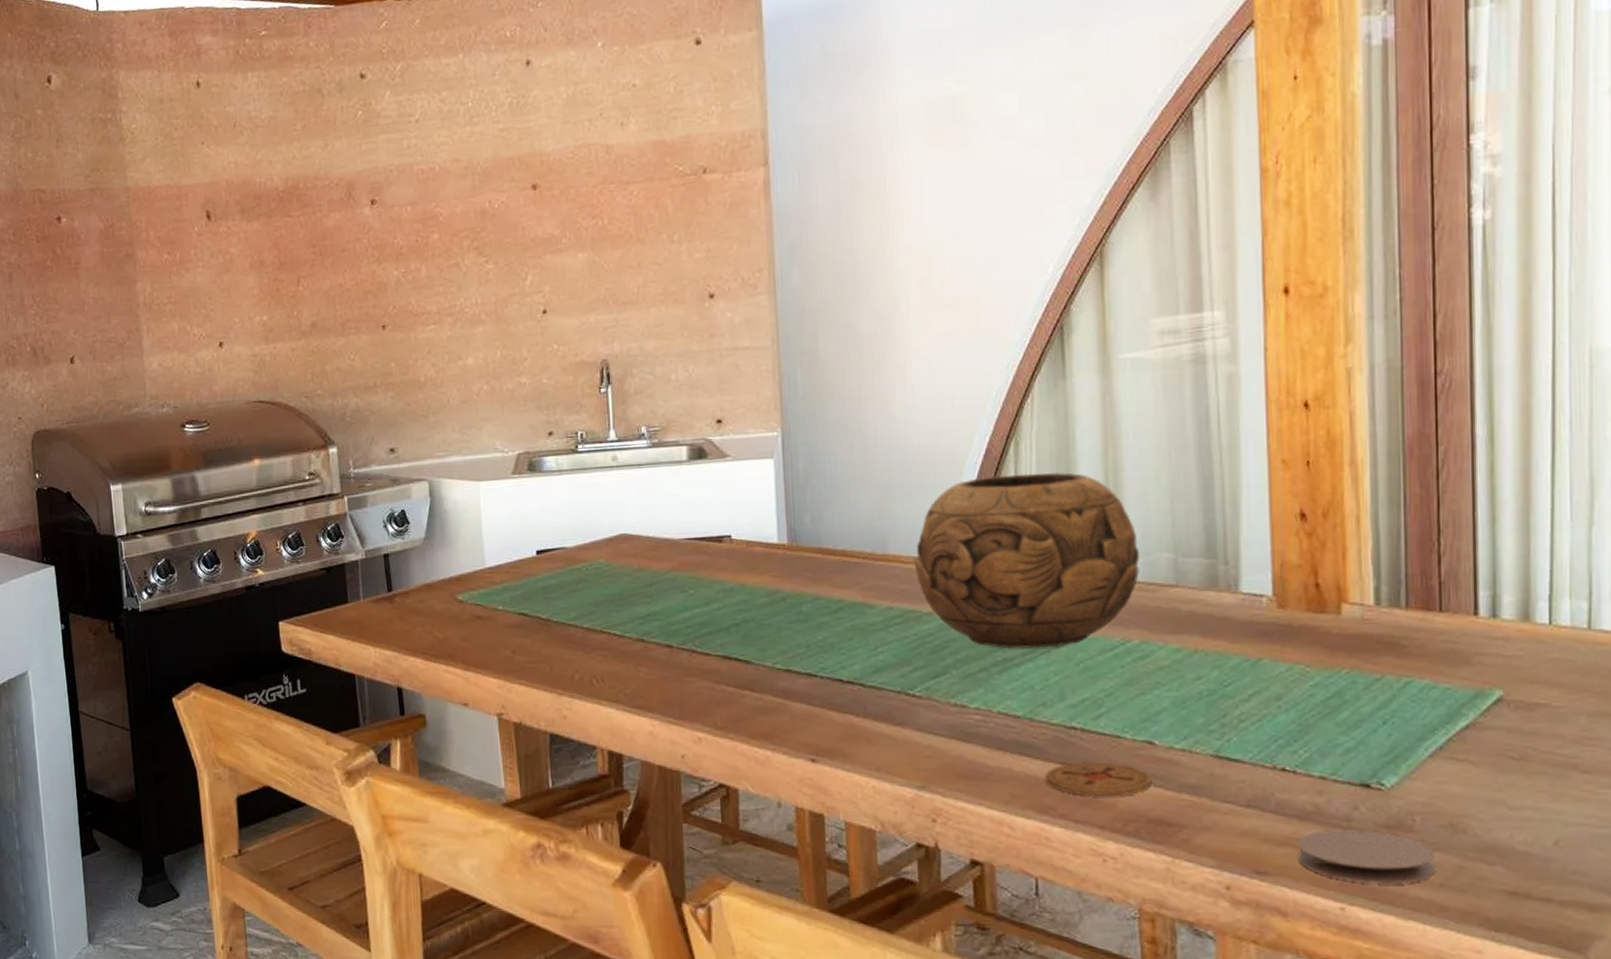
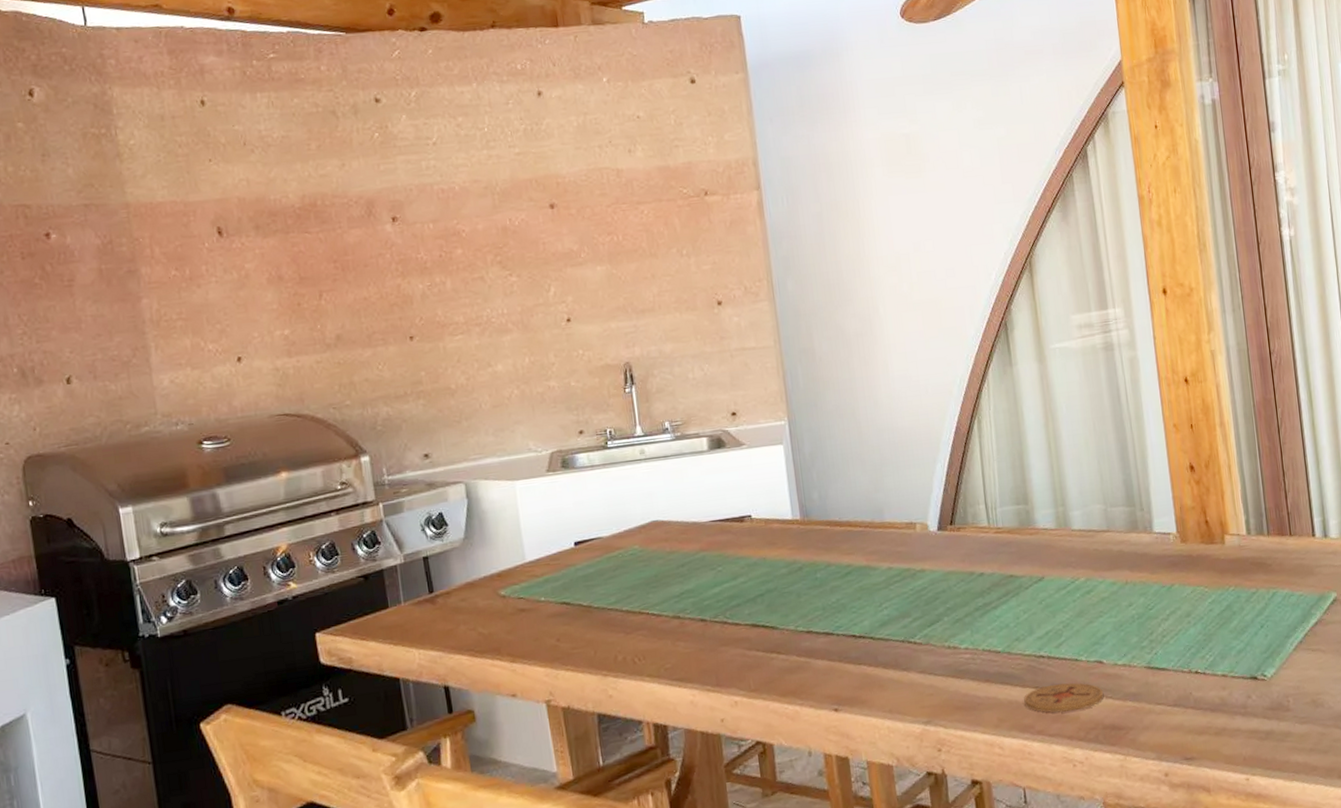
decorative bowl: present [915,472,1140,649] -> none [907,443,1080,595]
coaster: present [1297,830,1435,884] -> none [1211,713,1306,757]

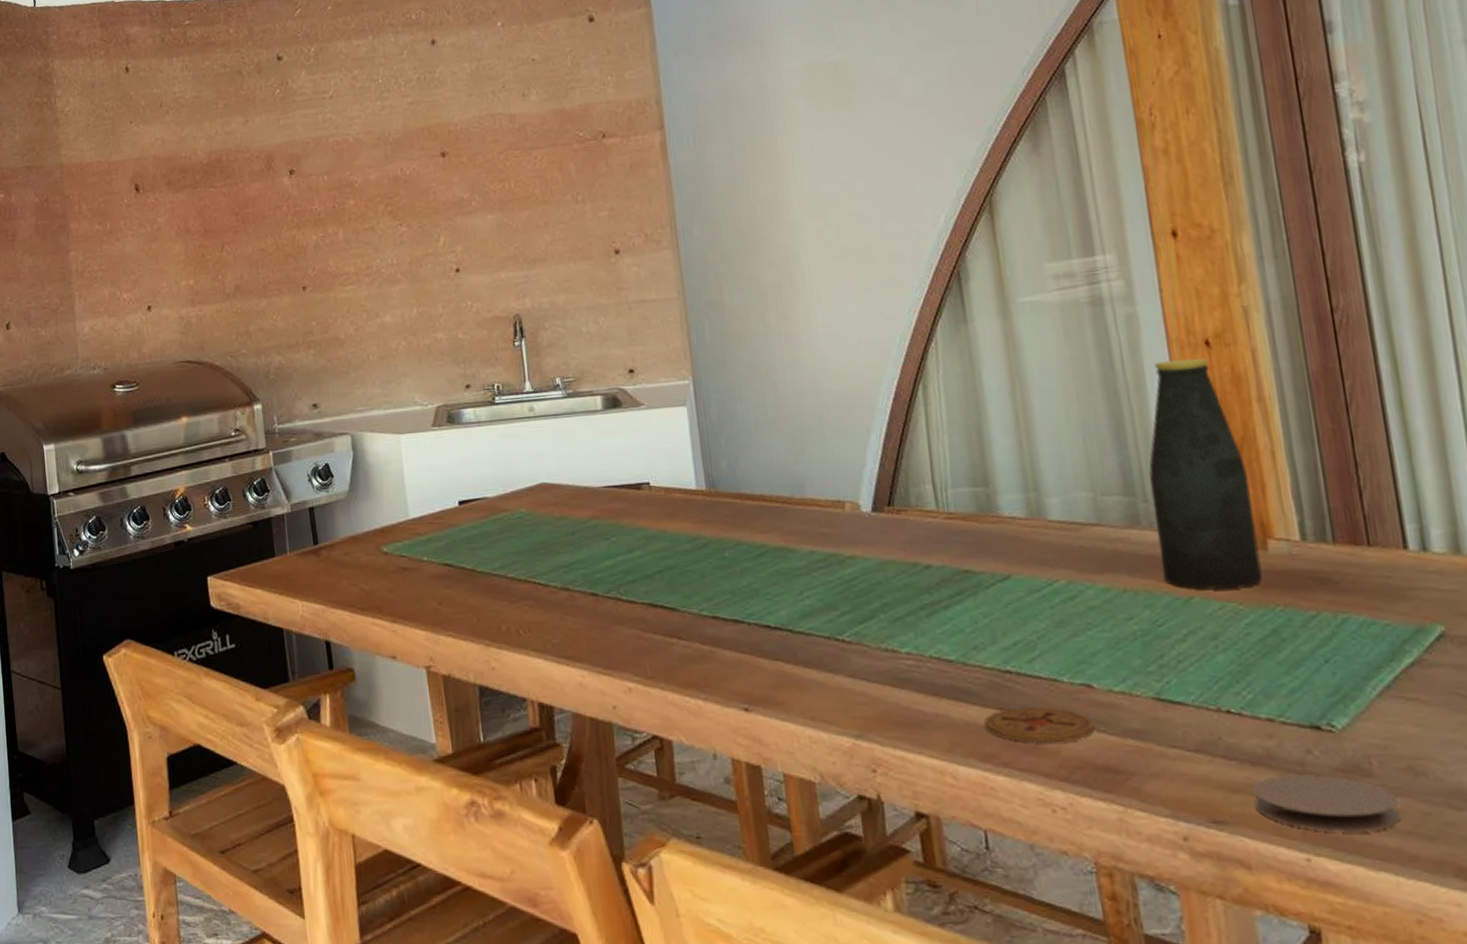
bottle: none [1144,392,1221,578] -> present [1149,357,1263,589]
coaster: none [1211,713,1306,757] -> present [1252,774,1400,832]

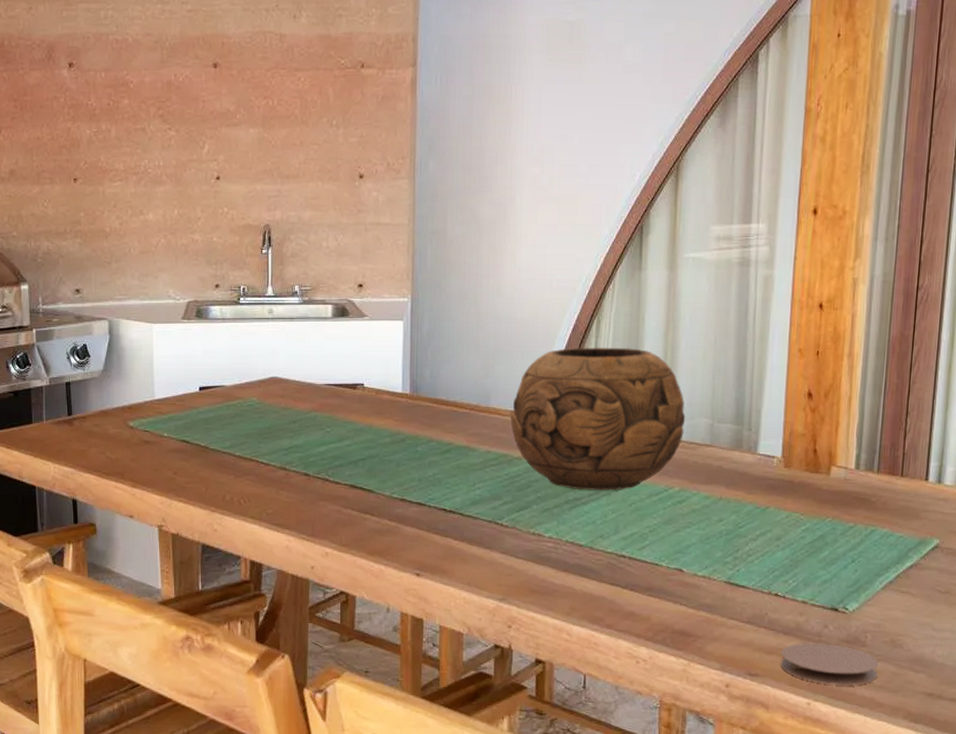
decorative bowl: none [833,413,1059,591] -> present [510,347,686,491]
coaster: present [984,708,1095,744] -> none [598,584,679,612]
bottle: present [1149,357,1263,589] -> none [751,317,828,503]

